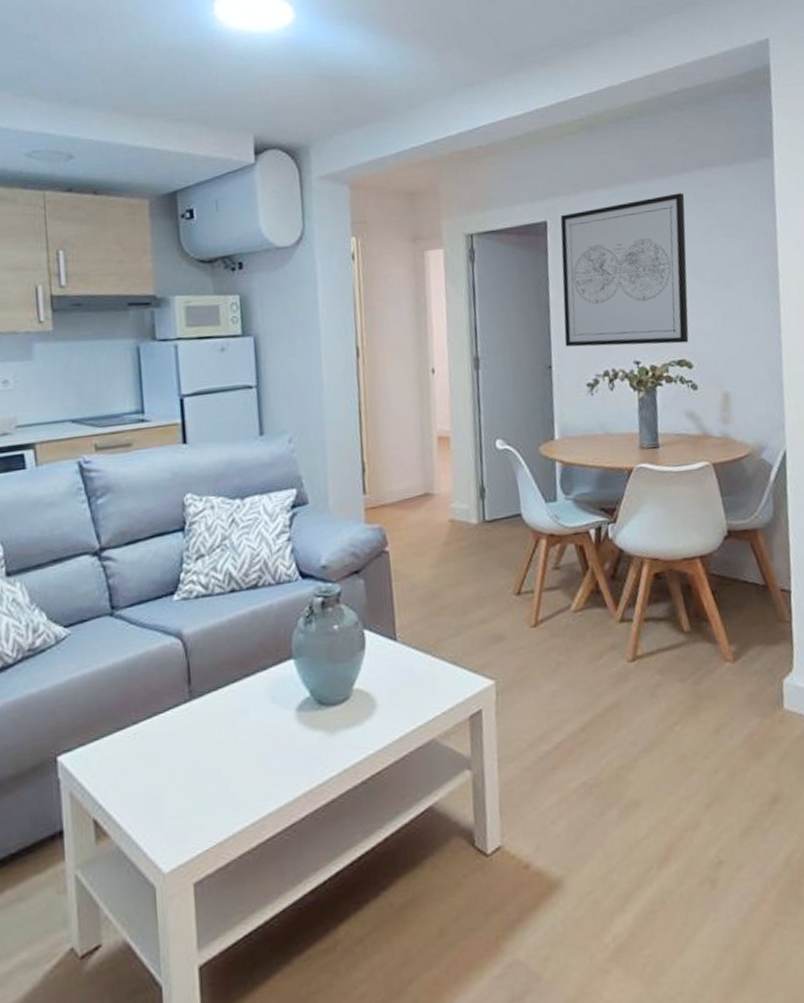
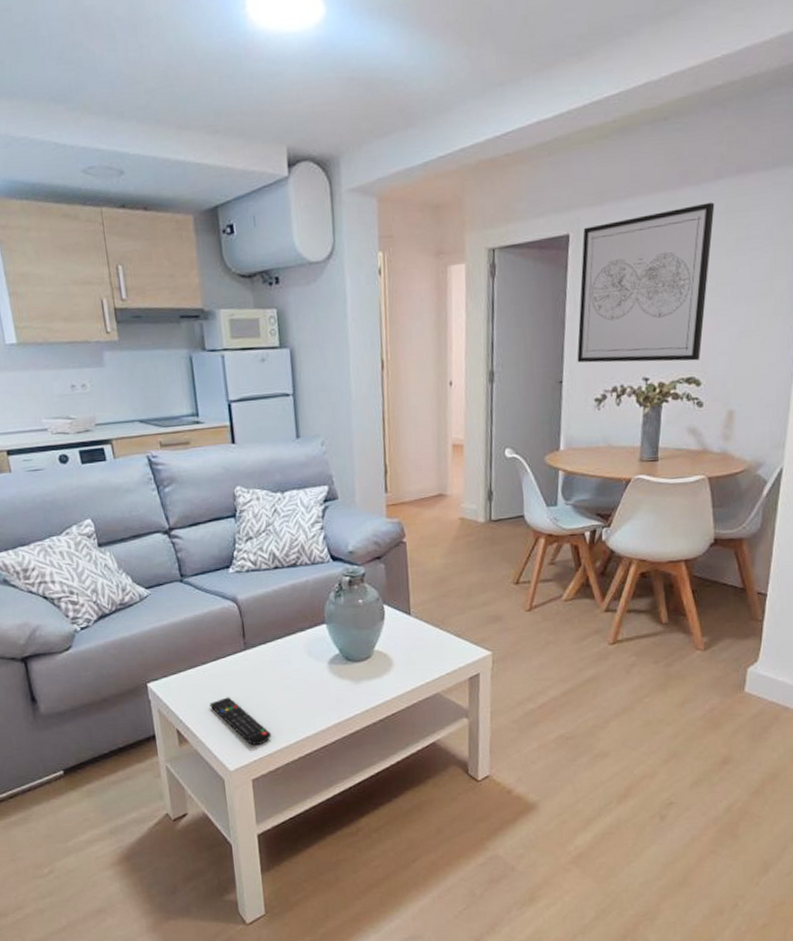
remote control: none [140,766,221,833] -> present [209,697,271,746]

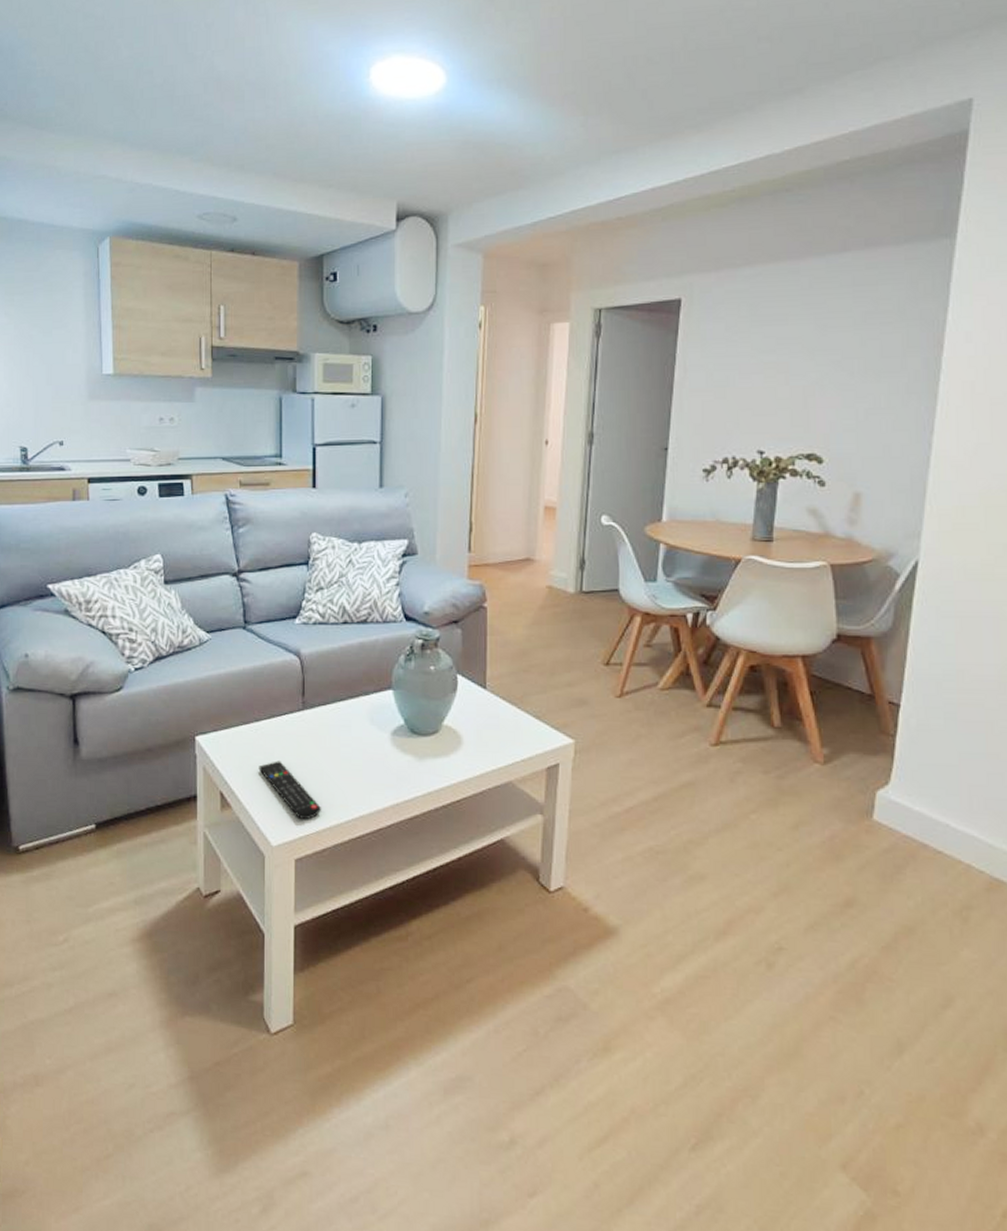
wall art: present [577,202,715,363] -> none [685,274,841,437]

